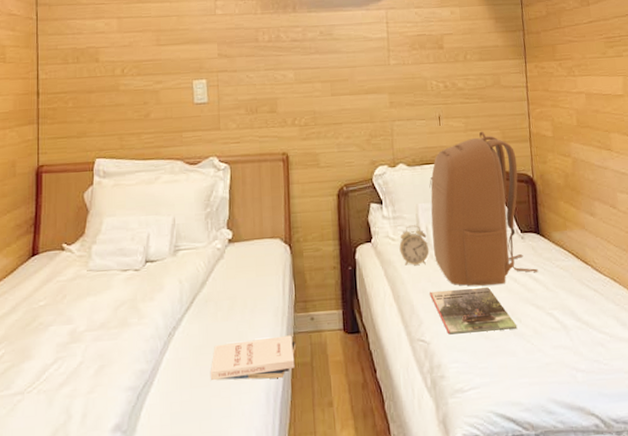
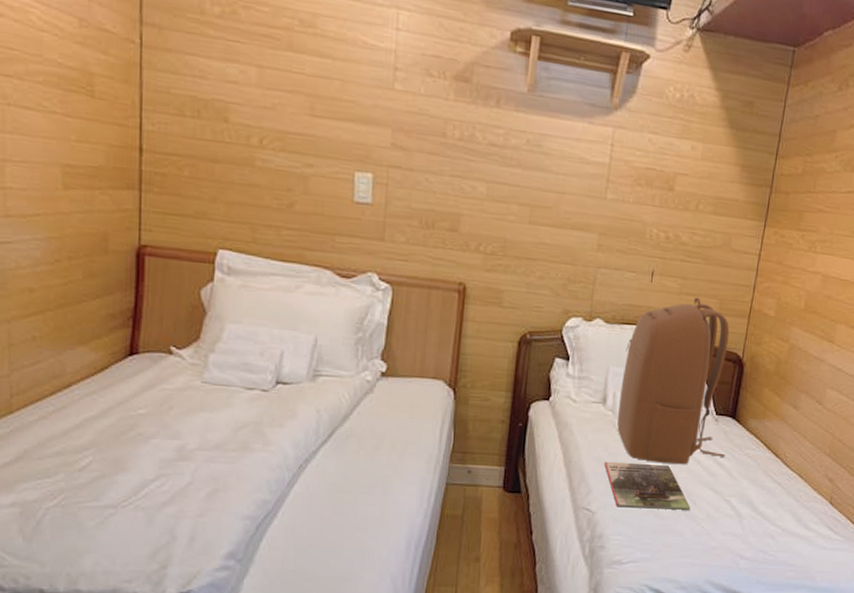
books: present [210,335,297,380] -> none [344,484,448,528]
alarm clock: present [399,225,429,266] -> none [579,388,613,432]

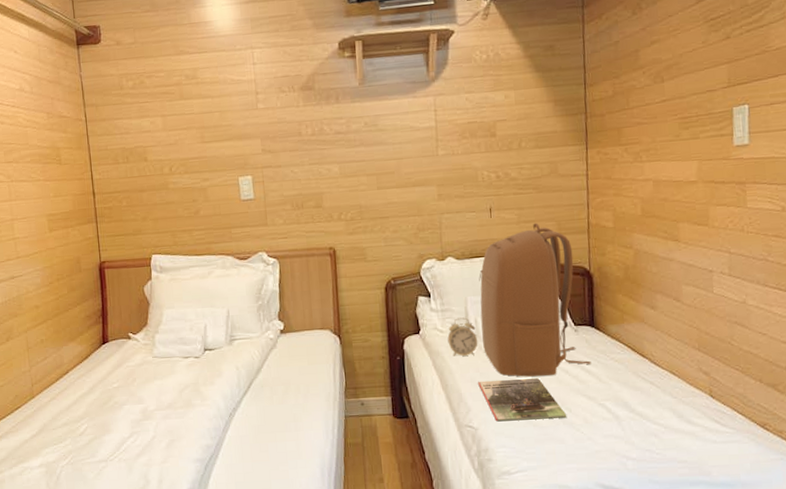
alarm clock: none [579,388,613,432] -> present [447,317,478,356]

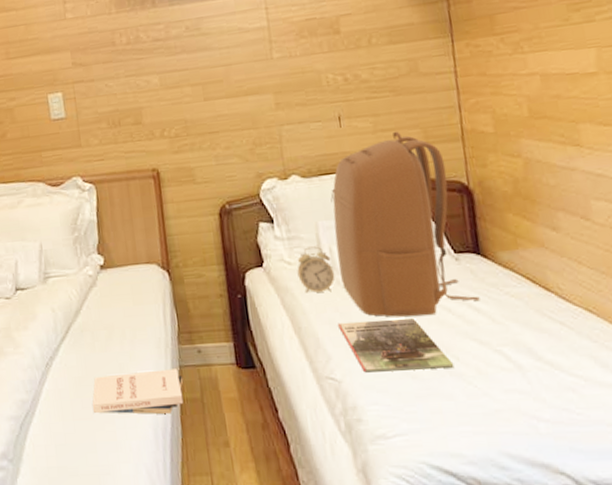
books: none [268,418,348,457] -> present [92,369,184,415]

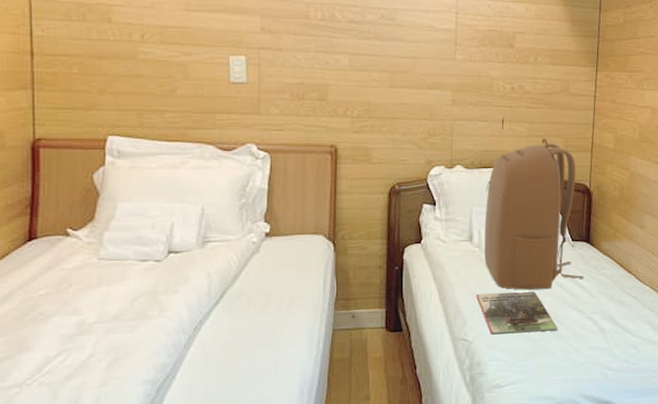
books: present [92,369,184,415] -> none [240,332,335,374]
alarm clock: present [297,246,335,293] -> none [449,228,480,268]

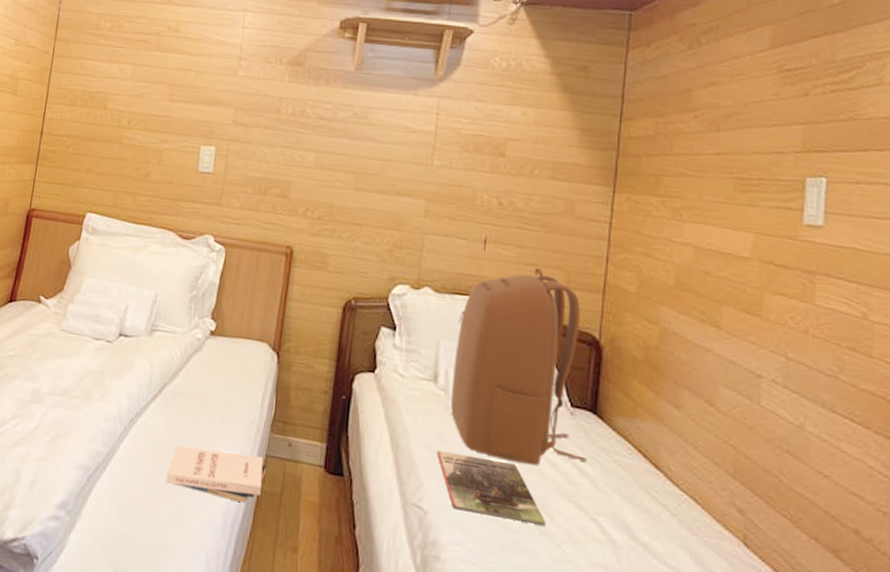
books: none [240,332,335,374] -> present [166,445,267,504]

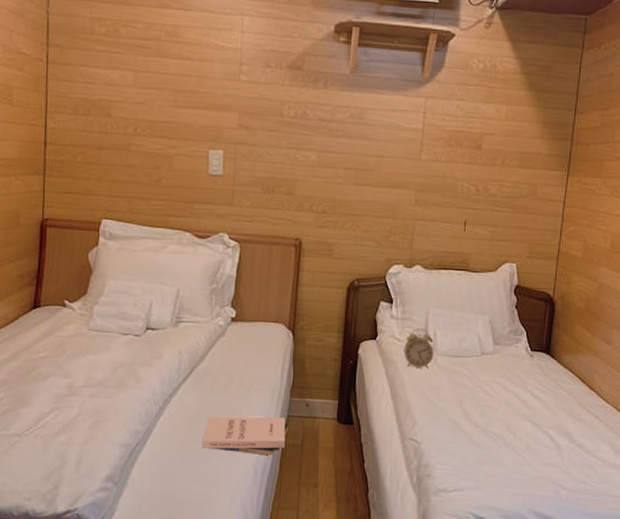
alarm clock: none [408,363,446,415] -> present [404,328,434,368]
magazine: present [437,450,546,526] -> none [428,395,511,441]
backpack: present [451,267,587,465] -> none [438,242,542,397]

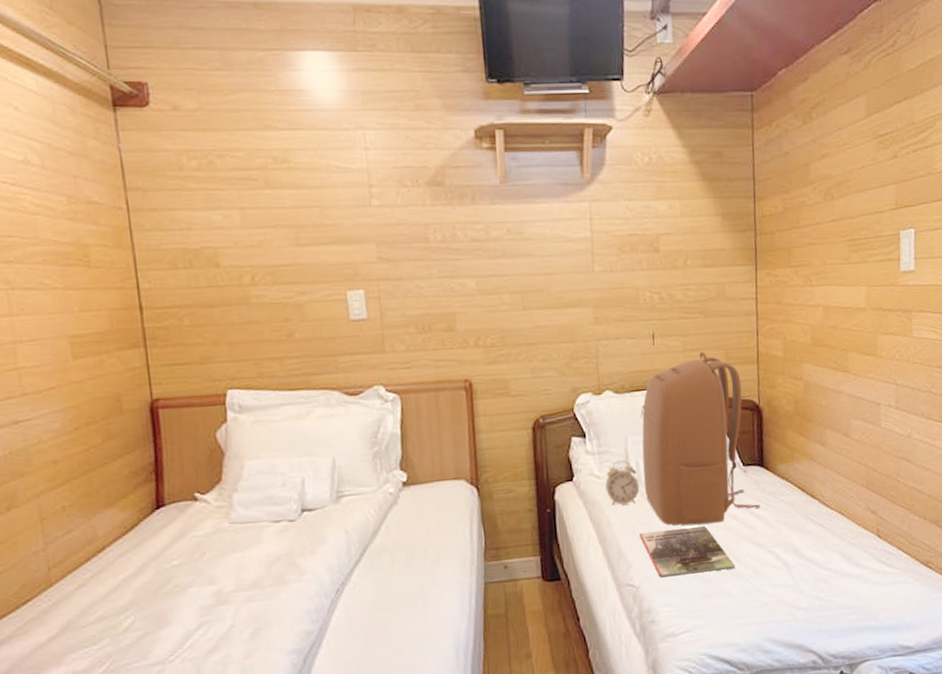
books: present [201,416,289,456] -> none [388,586,488,638]
magazine: none [428,395,511,441] -> present [639,526,736,578]
backpack: none [438,242,542,397] -> present [640,351,760,526]

